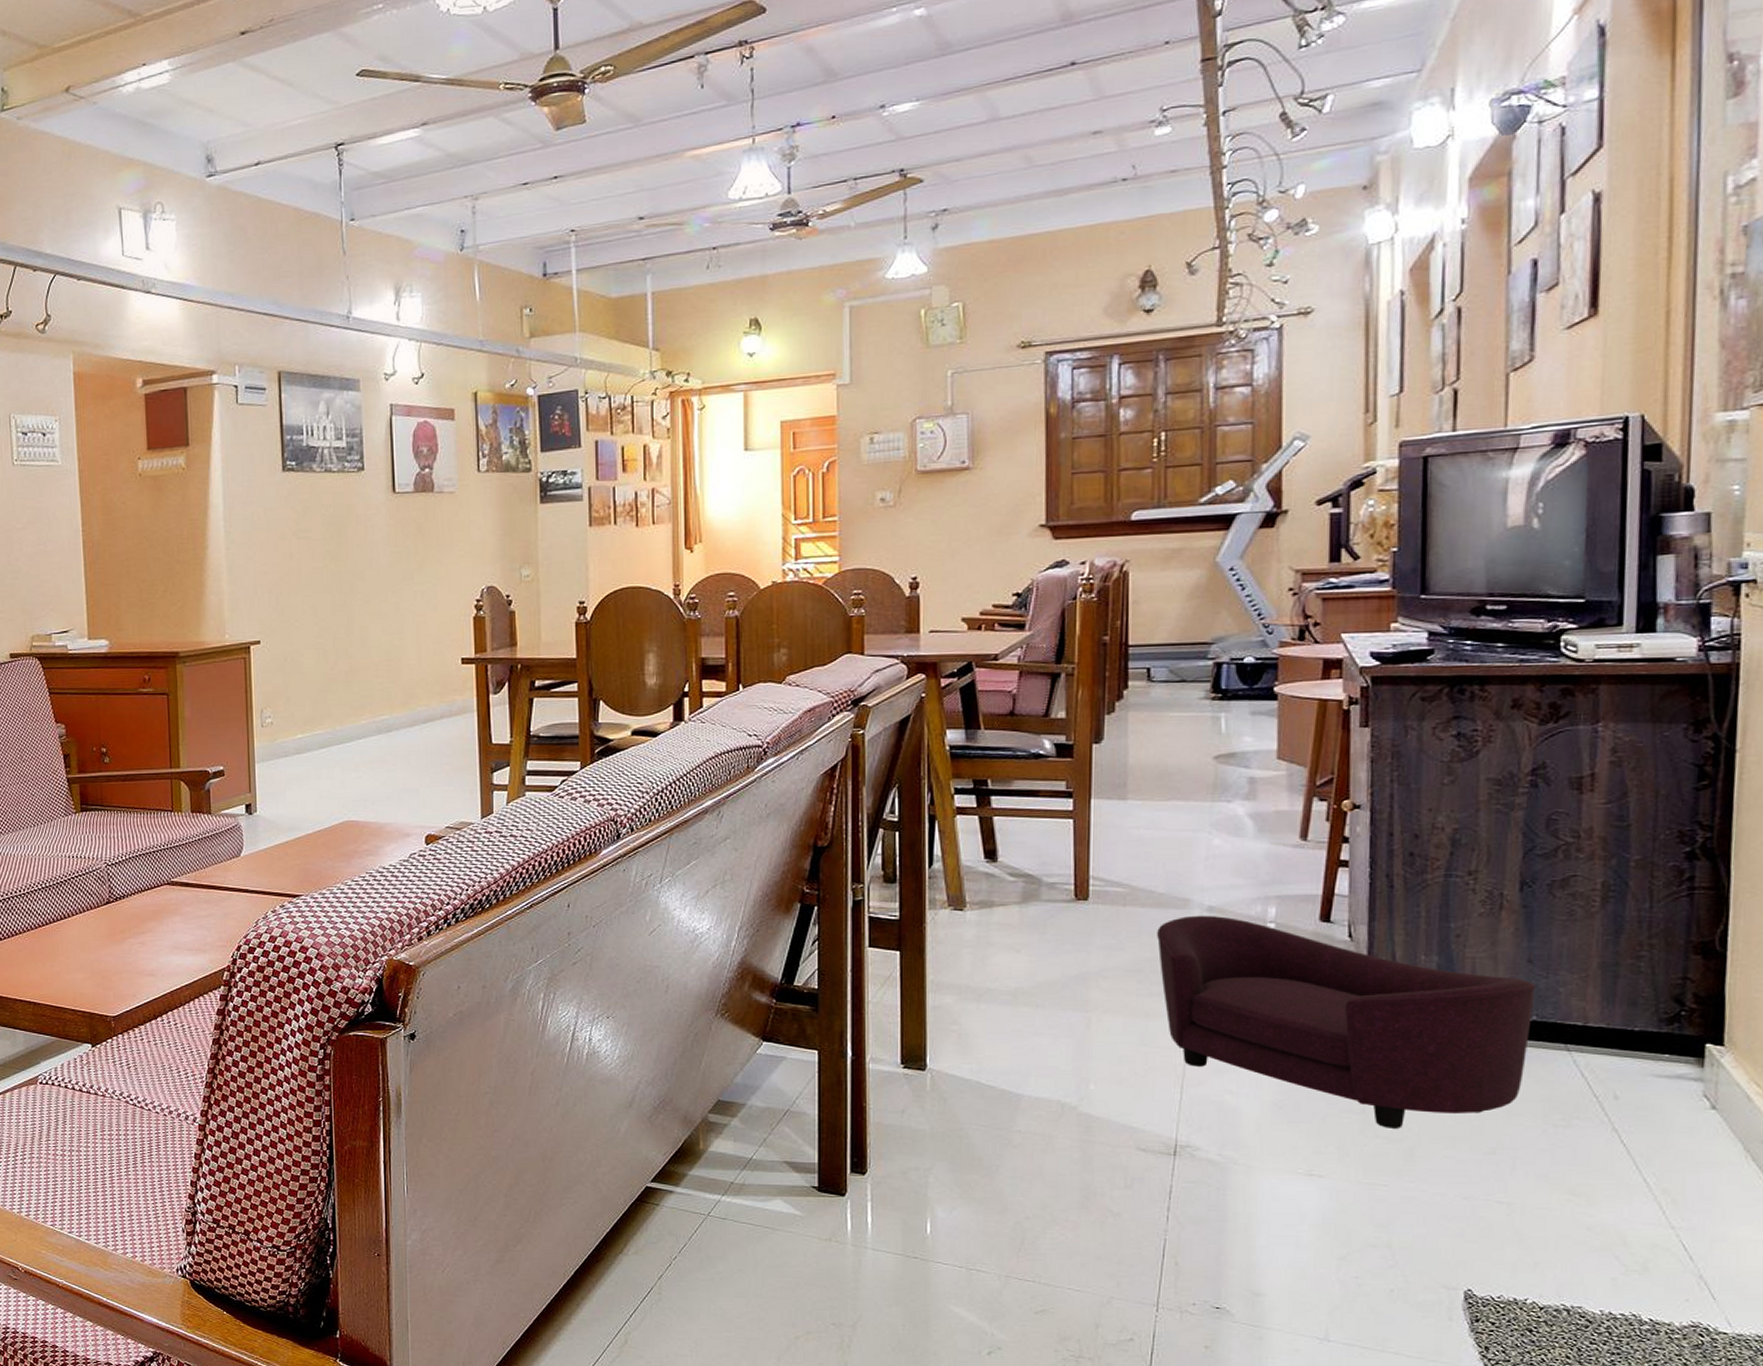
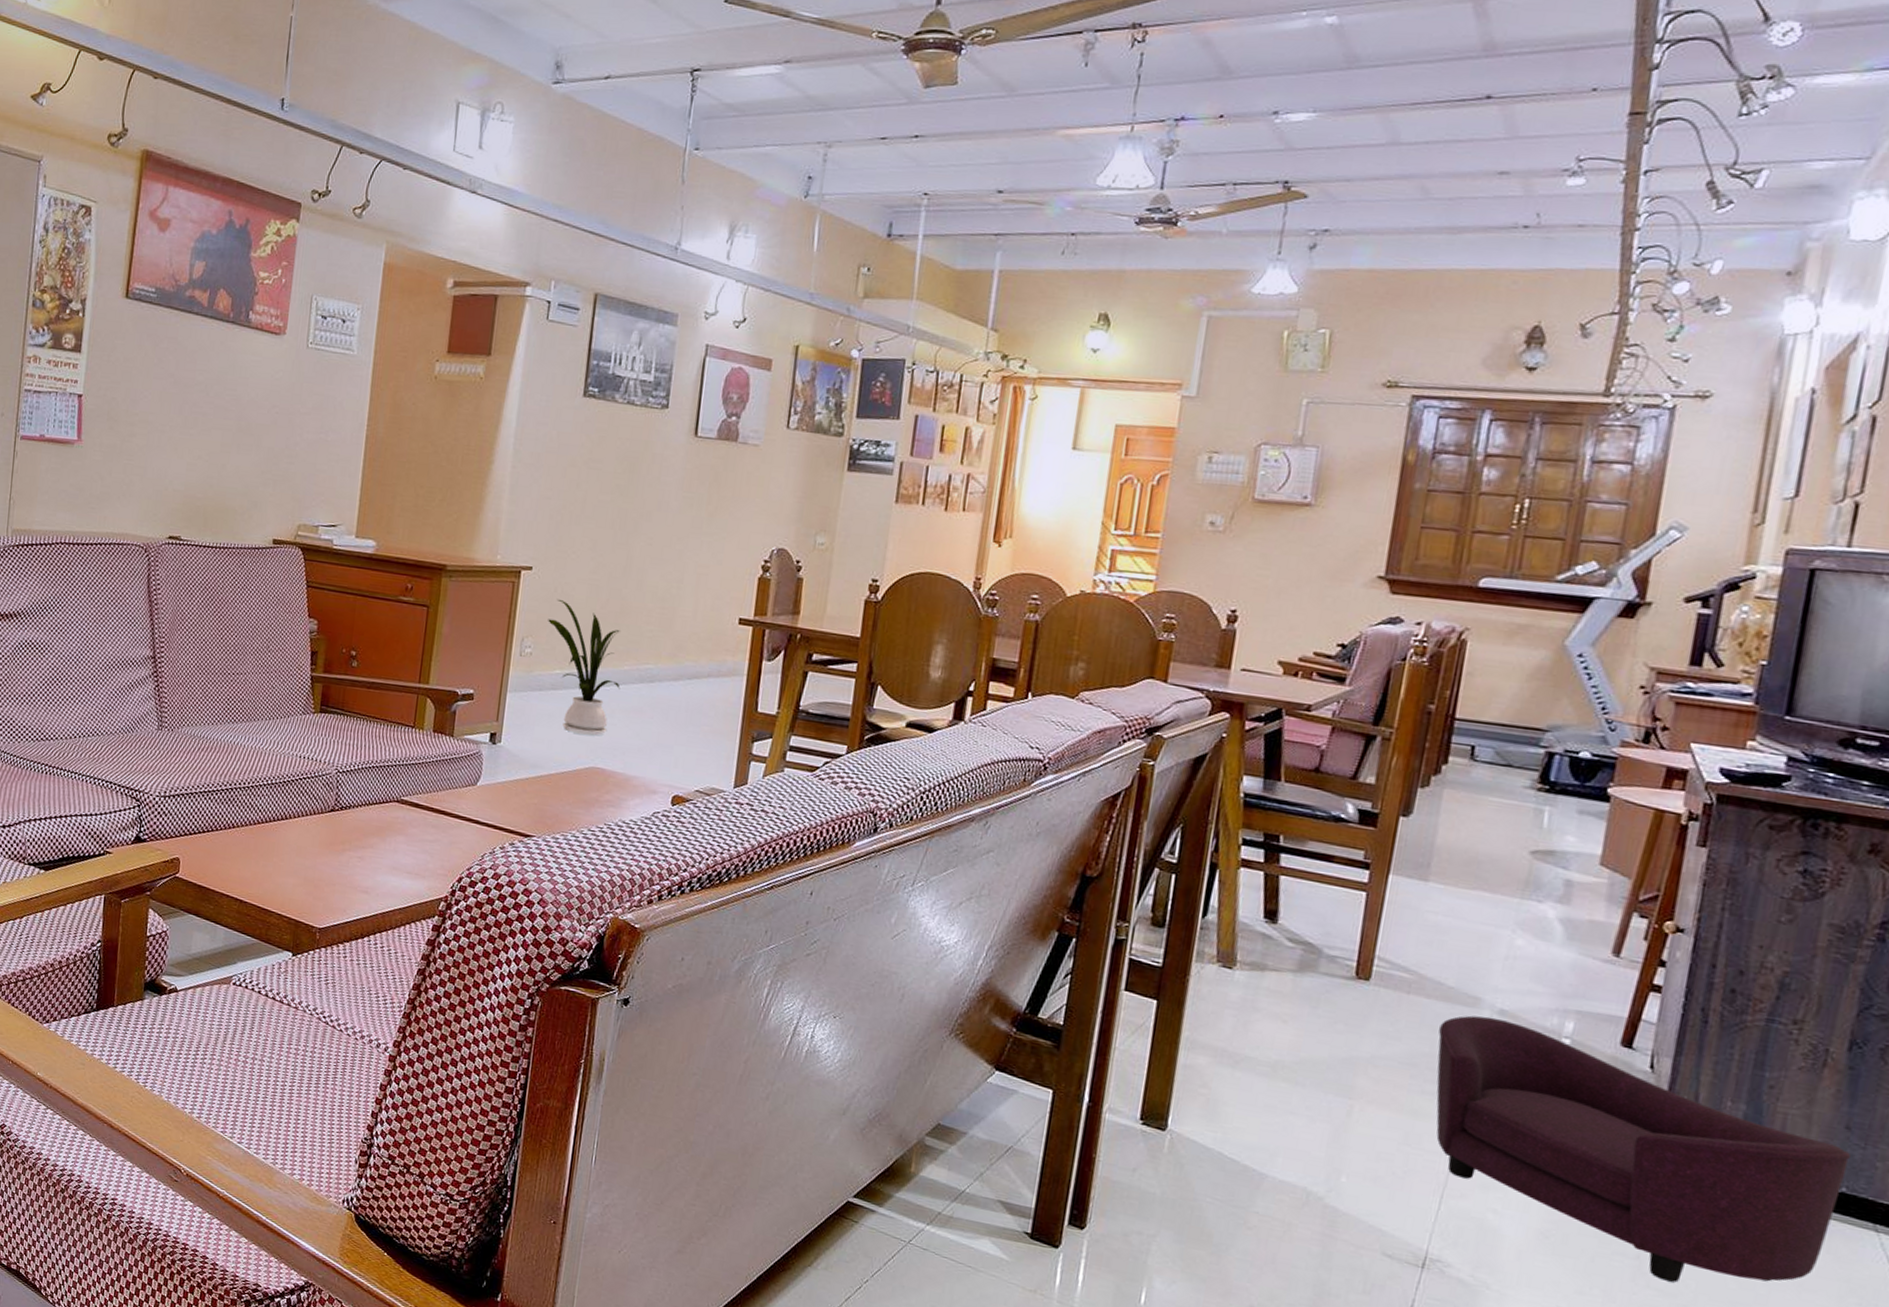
house plant: none [283,667,361,792] -> present [548,598,620,736]

